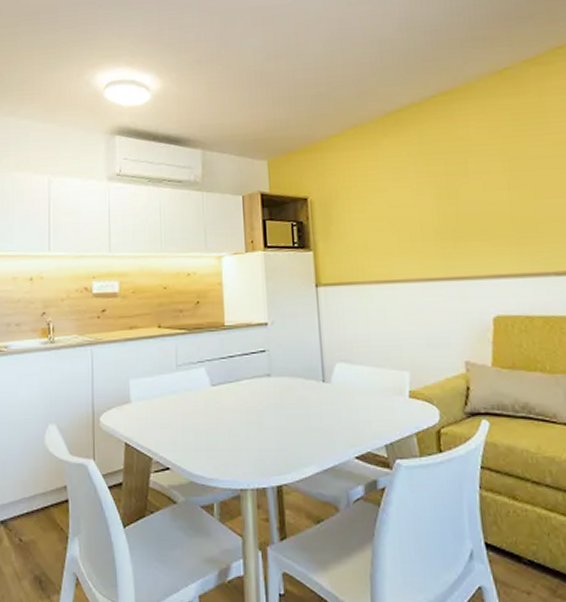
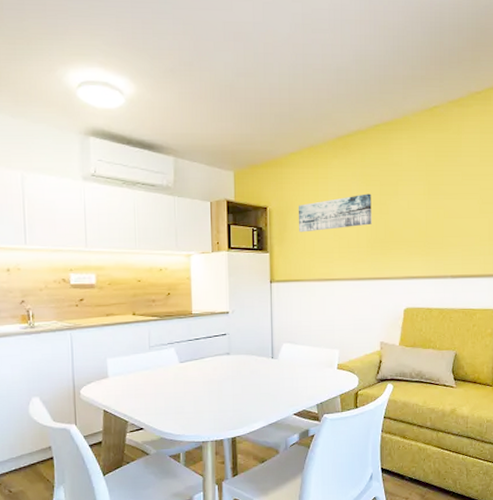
wall art: none [344,175,438,226] -> present [298,193,372,233]

